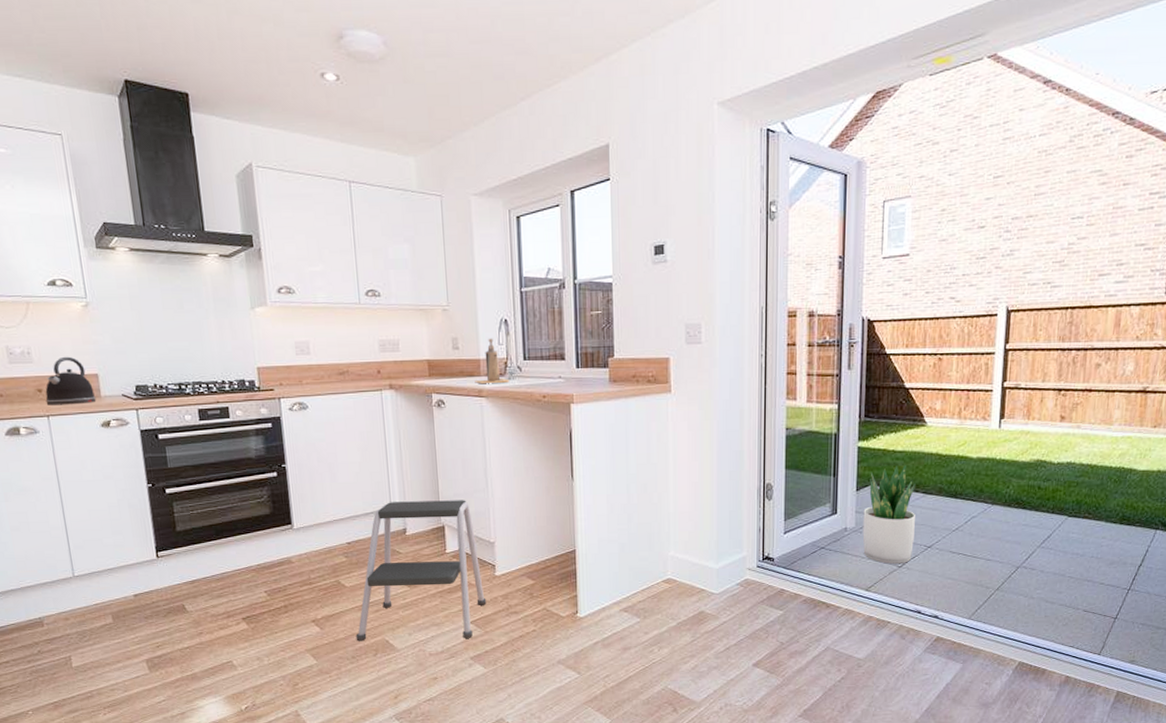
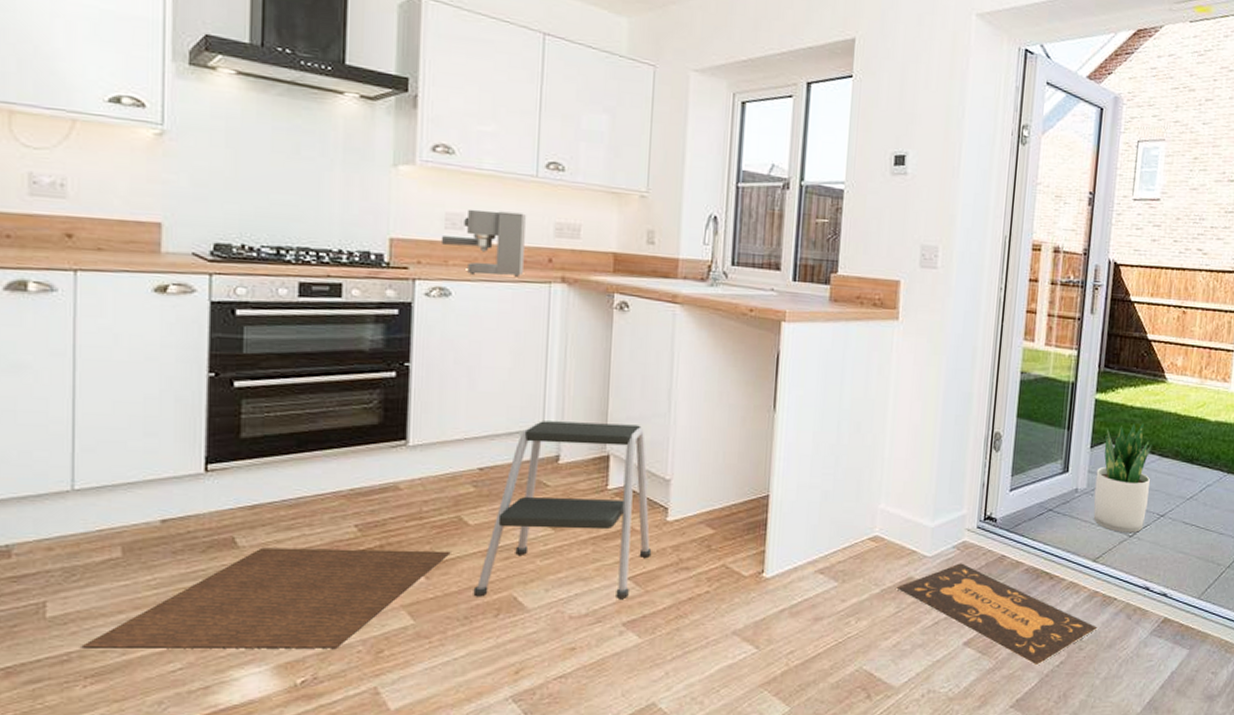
kettle: present [45,356,97,406] -> none [75,195,153,260]
floor mat: none [98,607,336,688] -> present [81,547,451,648]
coffee maker: none [294,335,360,391] -> present [440,209,527,277]
soap dispenser: present [475,338,510,384] -> none [669,235,713,289]
doormat: none [690,597,874,681] -> present [896,563,1098,666]

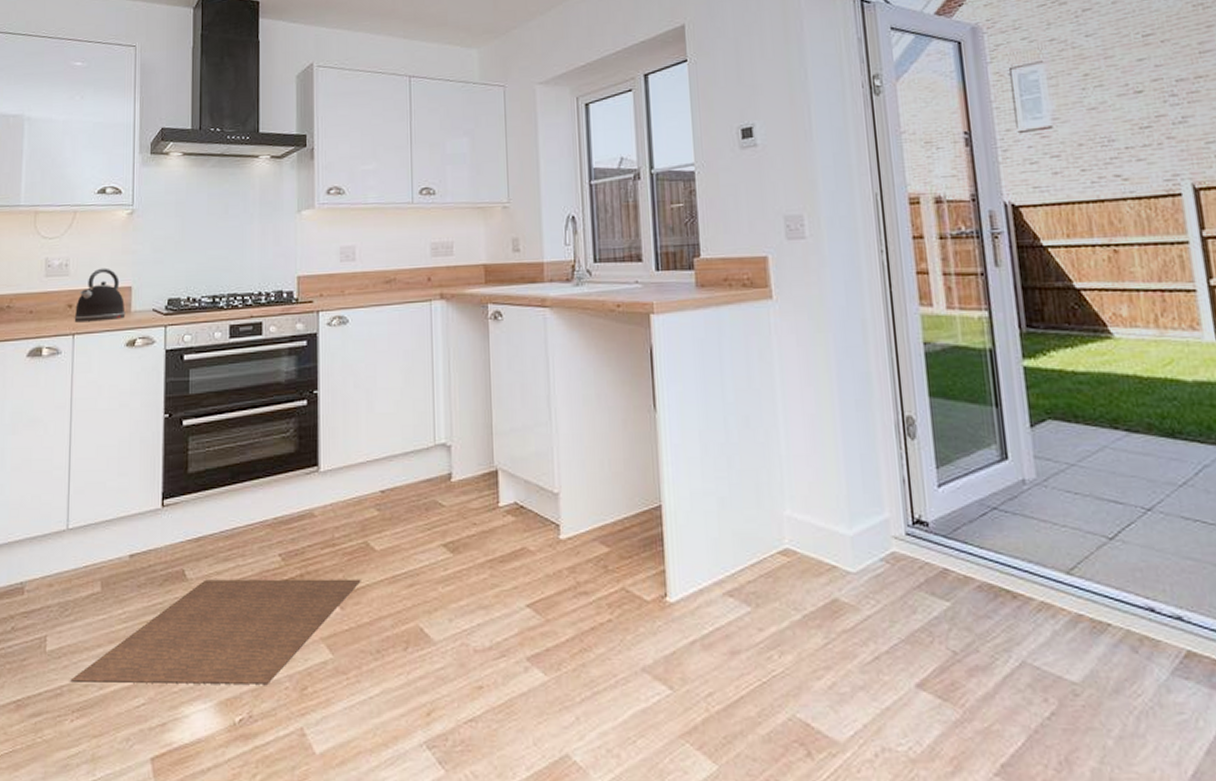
kettle: none [75,195,153,260] -> present [74,268,126,323]
coffee maker: present [440,209,527,277] -> none [337,238,408,302]
step stool: present [473,421,652,598] -> none [383,436,548,629]
doormat: present [896,563,1098,666] -> none [820,580,1094,717]
planter: present [1093,422,1152,533] -> none [1045,390,1126,534]

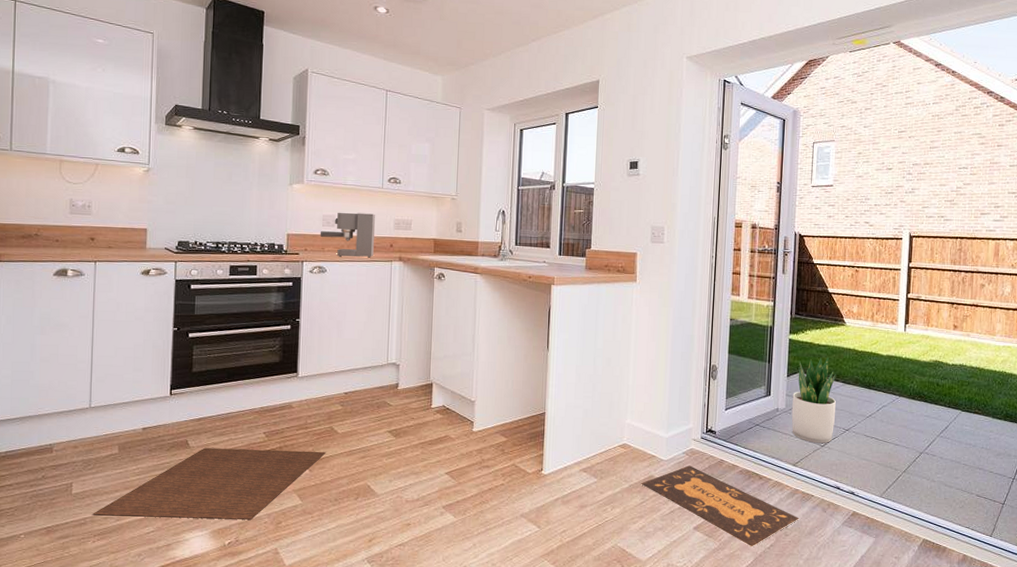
kettle: present [74,268,126,323] -> none [96,211,141,254]
coffee maker: none [337,238,408,302] -> present [320,212,376,258]
doormat: none [820,580,1094,717] -> present [641,465,799,547]
planter: none [1045,390,1126,534] -> present [791,356,836,443]

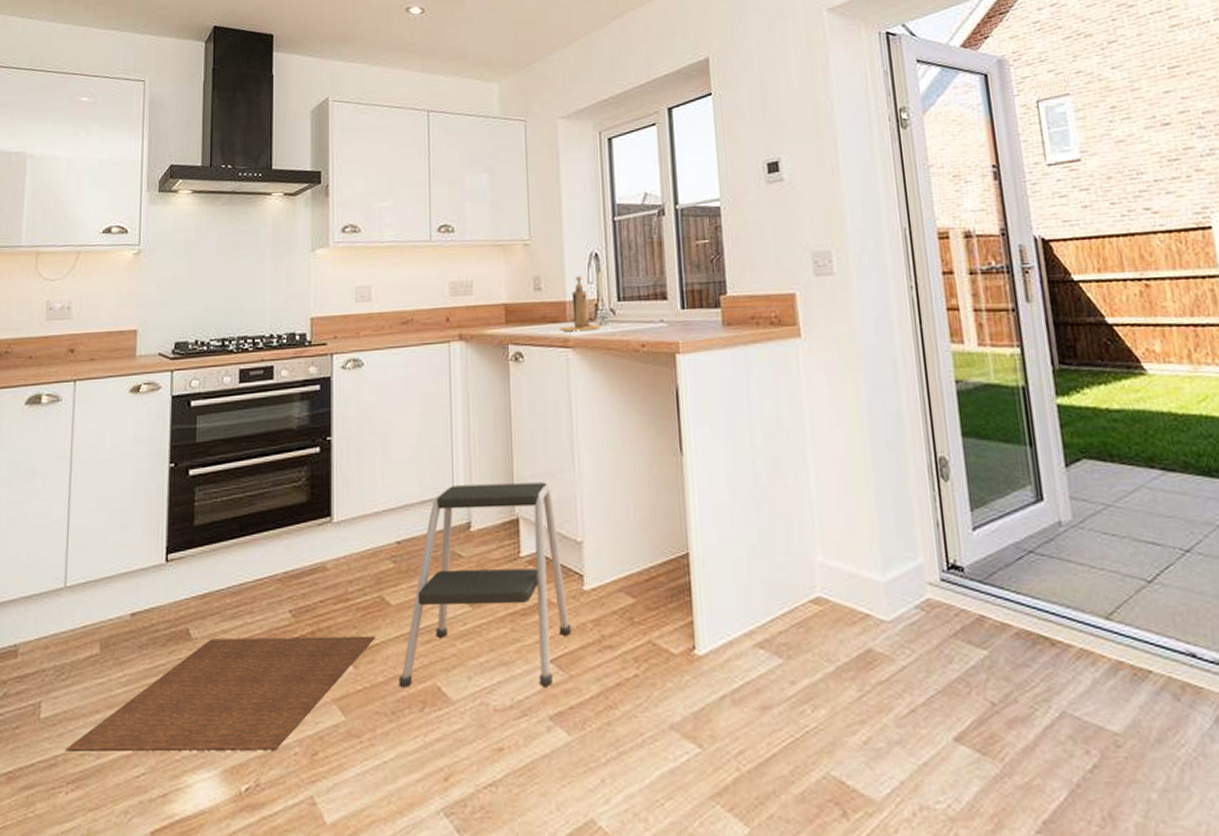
coffee maker: present [320,212,376,258] -> none [352,277,426,344]
step stool: none [341,359,463,488] -> present [398,482,572,688]
soap dispenser: none [472,225,502,263] -> present [559,275,602,332]
doormat: present [641,465,799,547] -> none [854,628,1136,771]
planter: present [791,356,836,443] -> none [1080,428,1165,577]

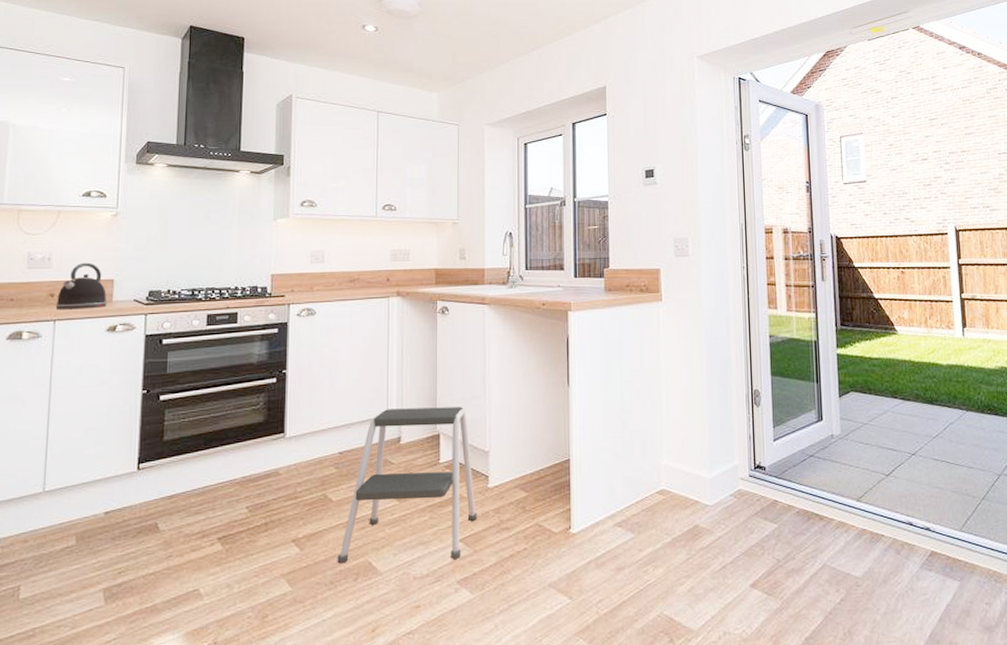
floor mat: present [66,635,376,751] -> none [43,524,319,624]
kettle: none [75,310,130,368] -> present [55,262,107,310]
soap dispenser: present [559,275,602,332] -> none [478,249,512,292]

